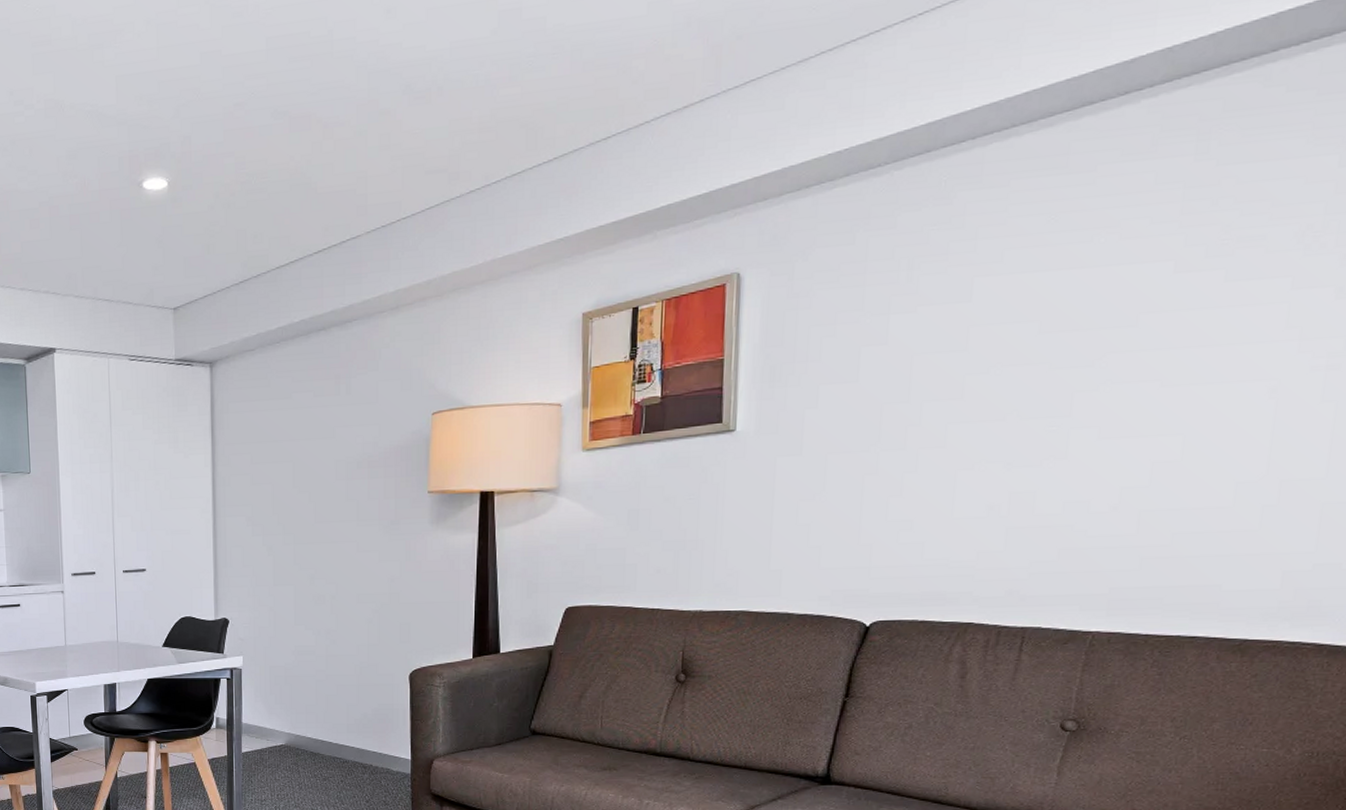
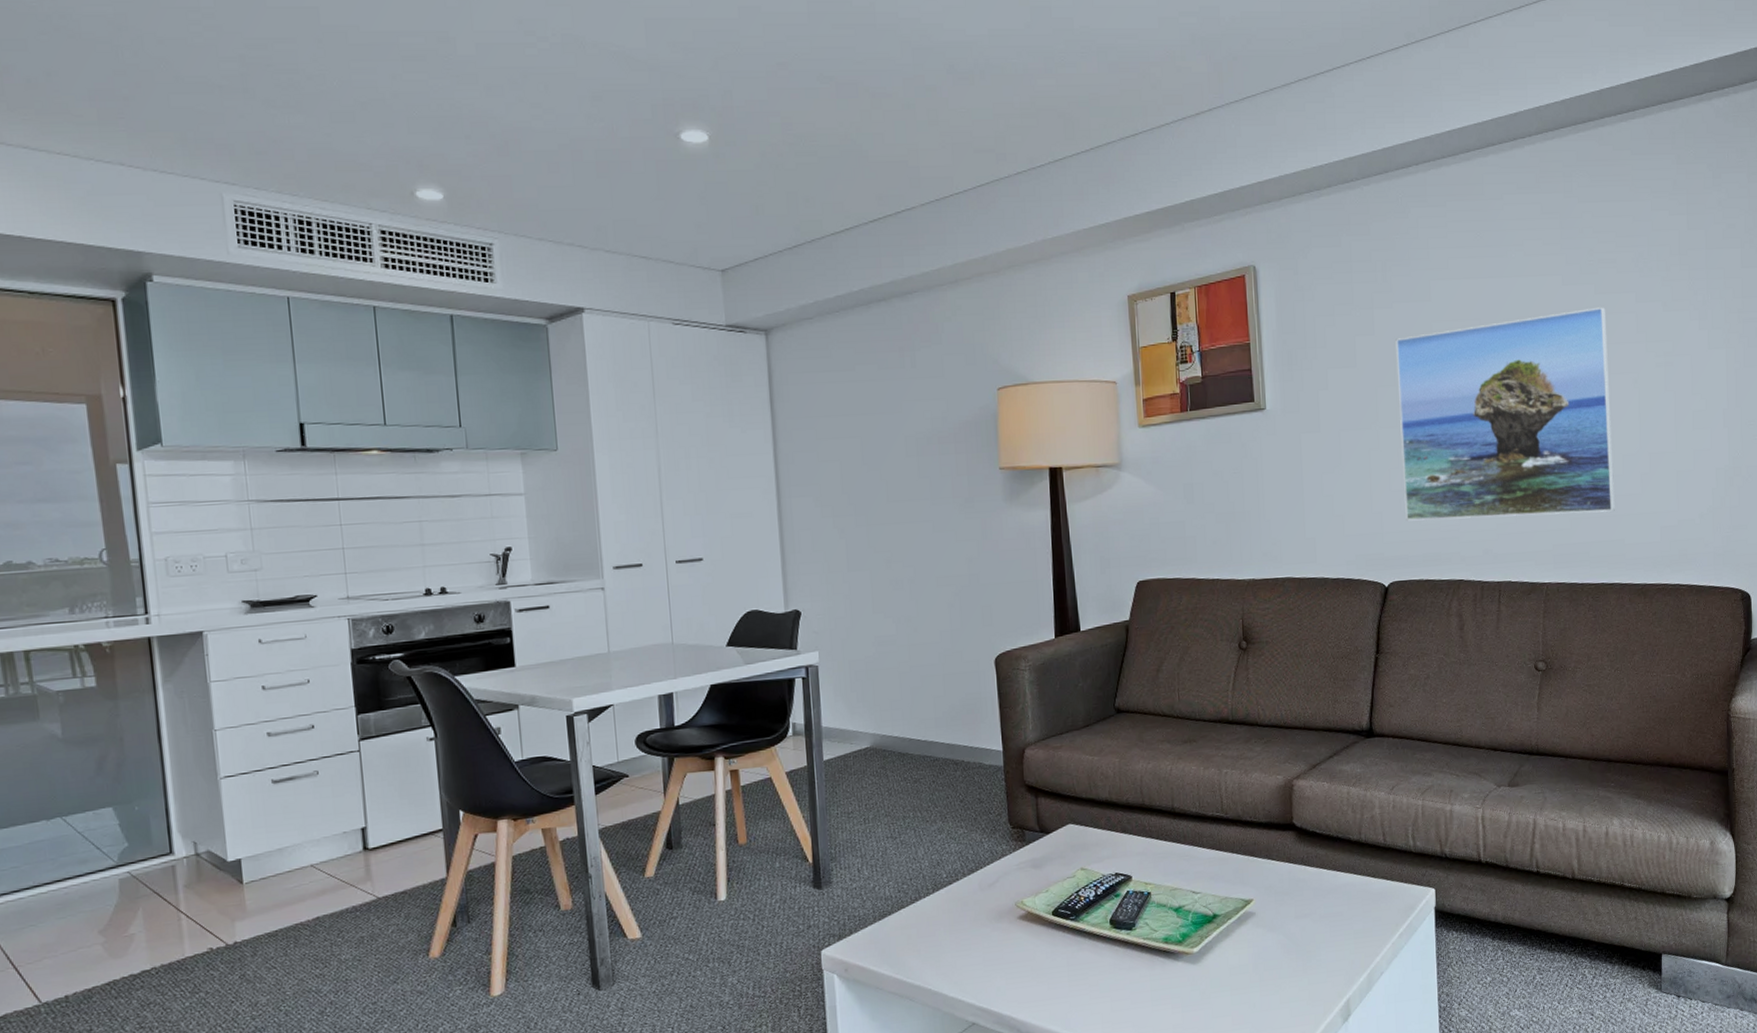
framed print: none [903,297,1239,555] -> present [1396,307,1615,521]

